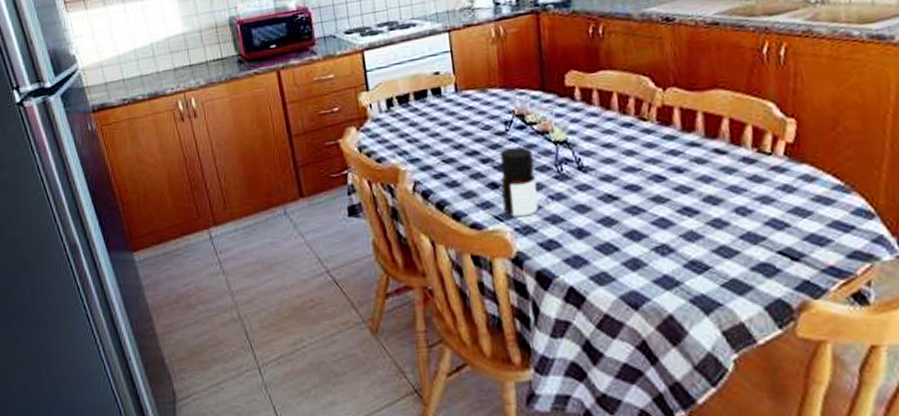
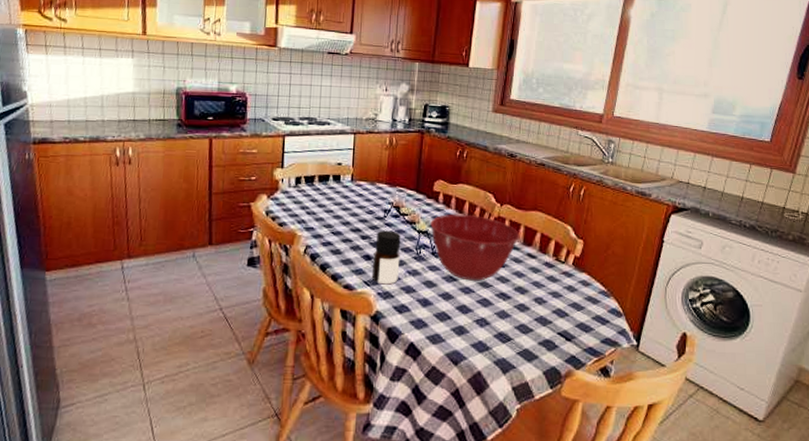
mixing bowl: none [568,109,698,197] -> present [430,214,519,281]

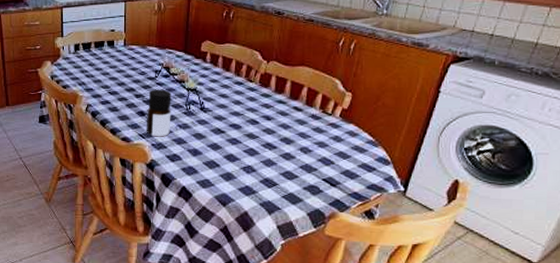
mixing bowl: present [430,214,519,281] -> none [199,72,285,133]

